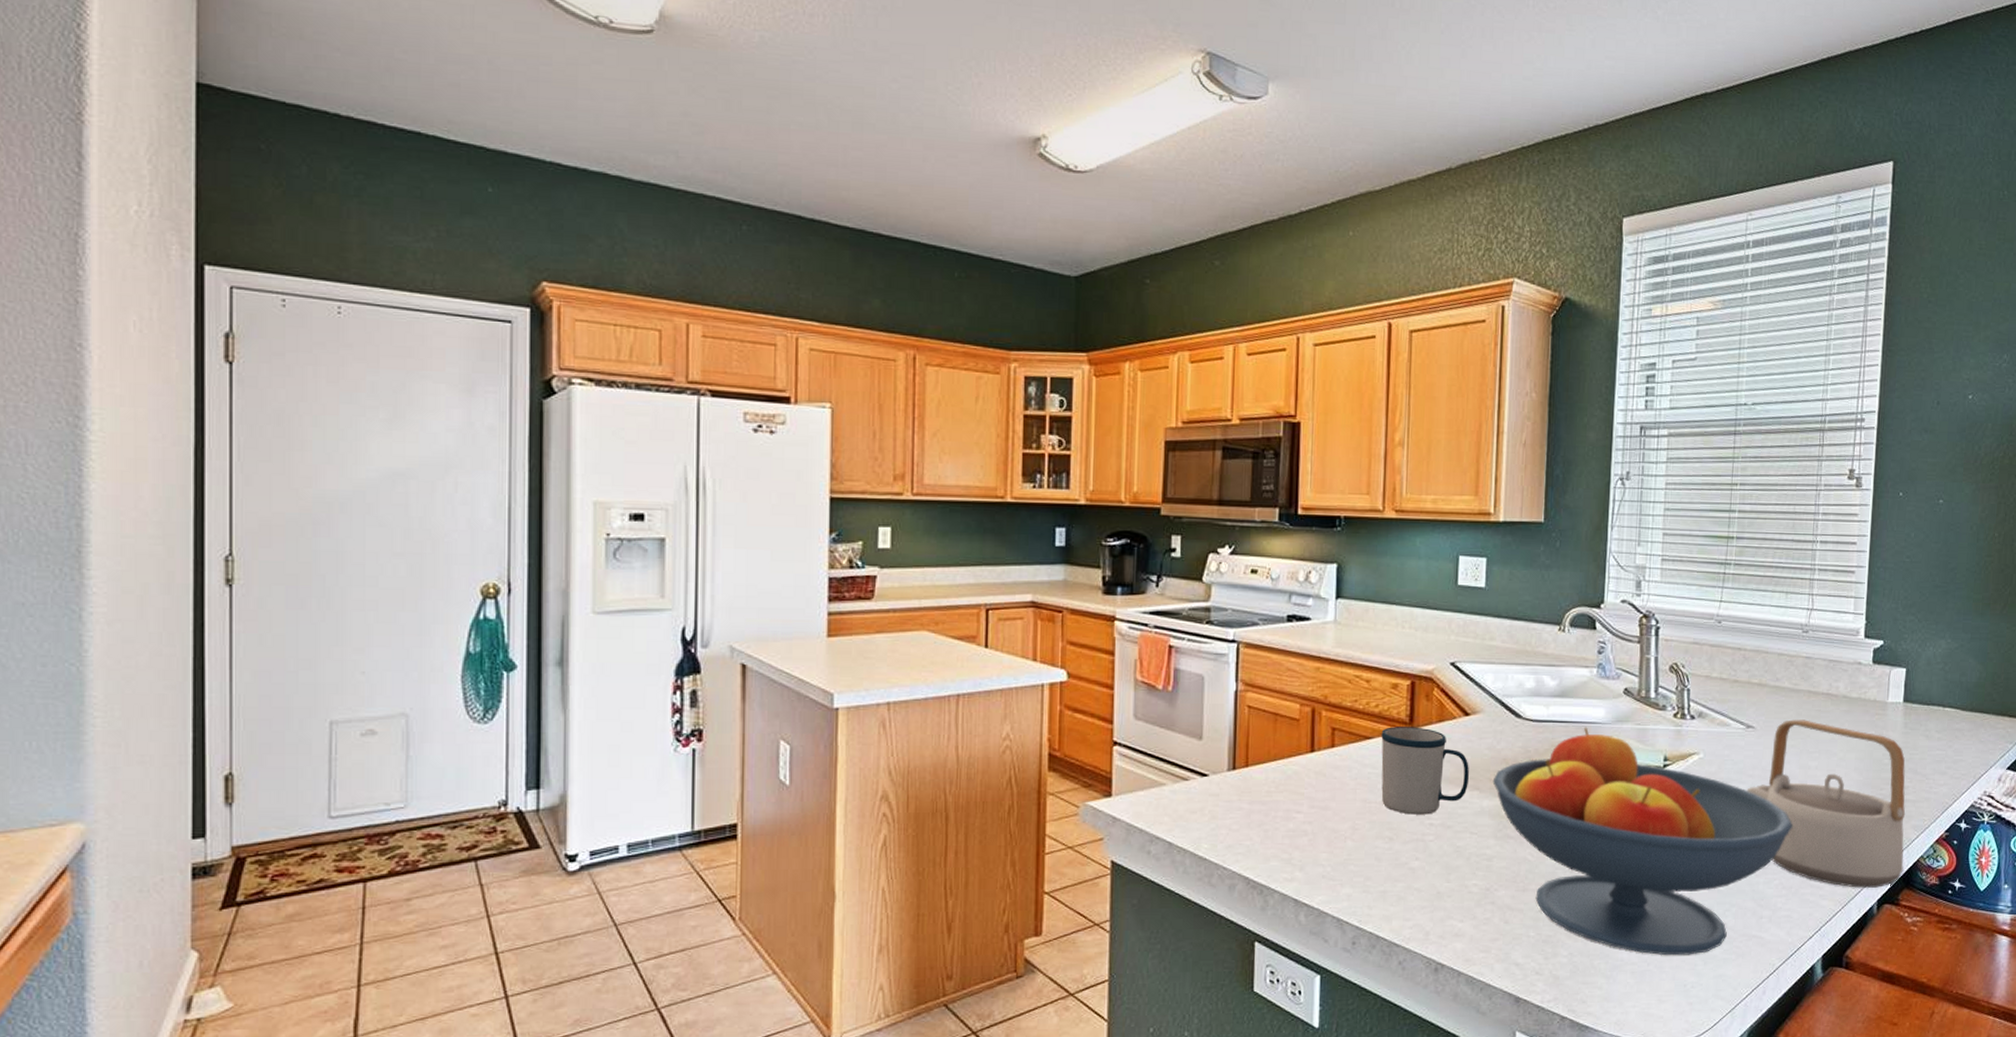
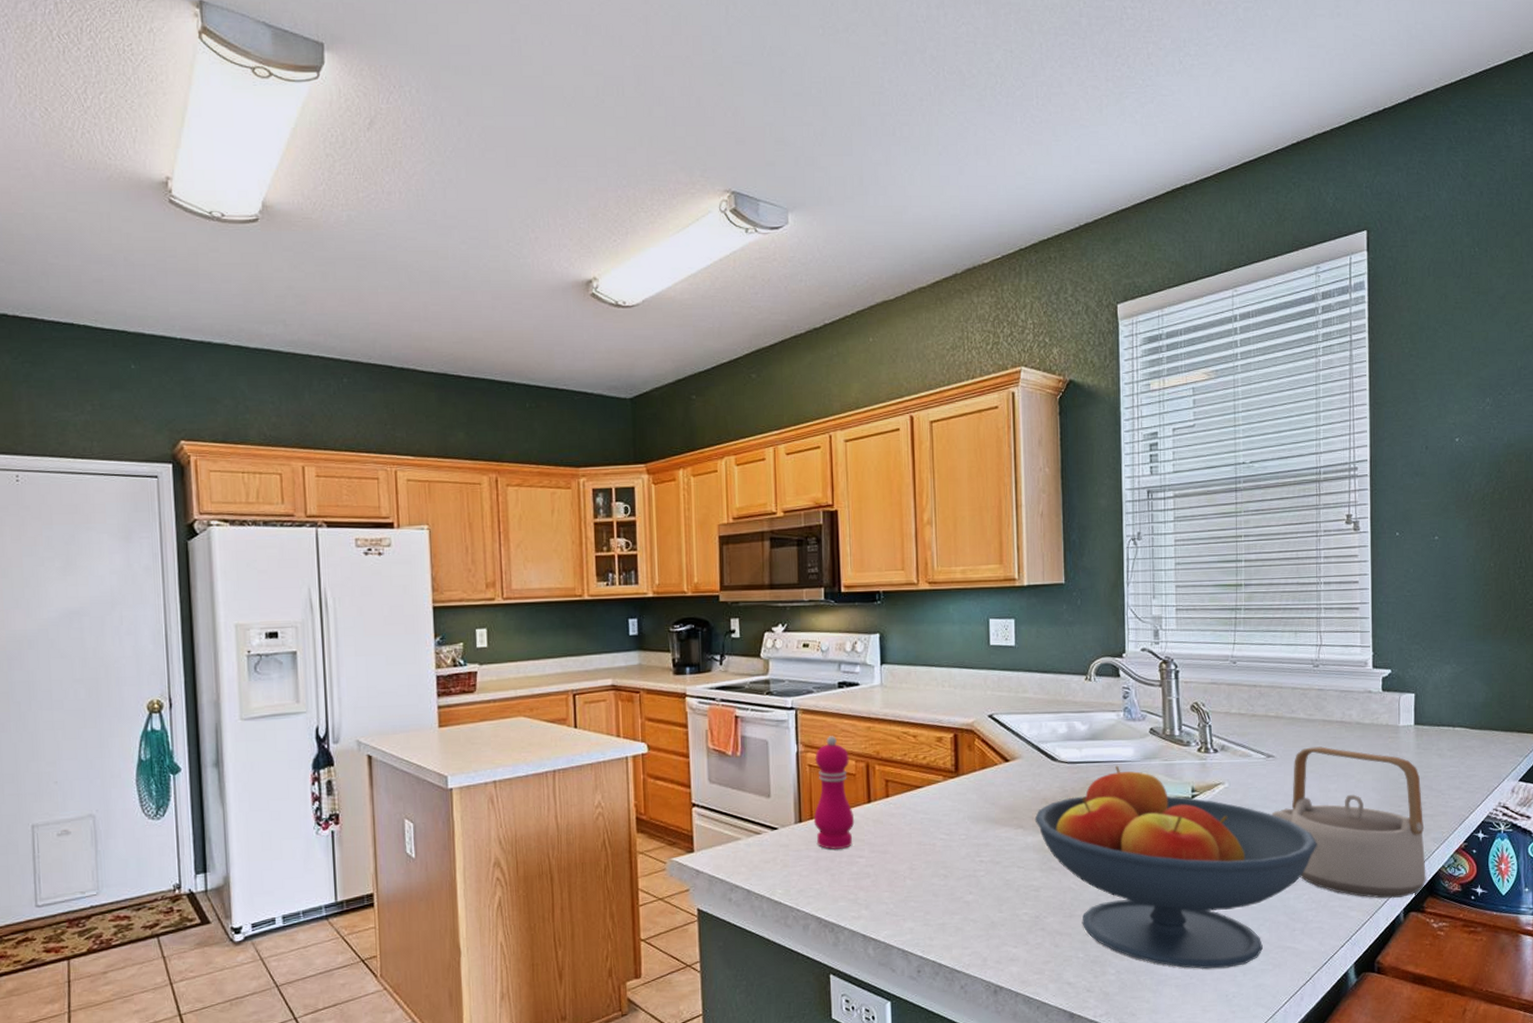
pepper mill: none [1248,675,1295,802] -> present [813,736,855,849]
mug: present [1381,727,1469,815] -> none [930,774,1013,854]

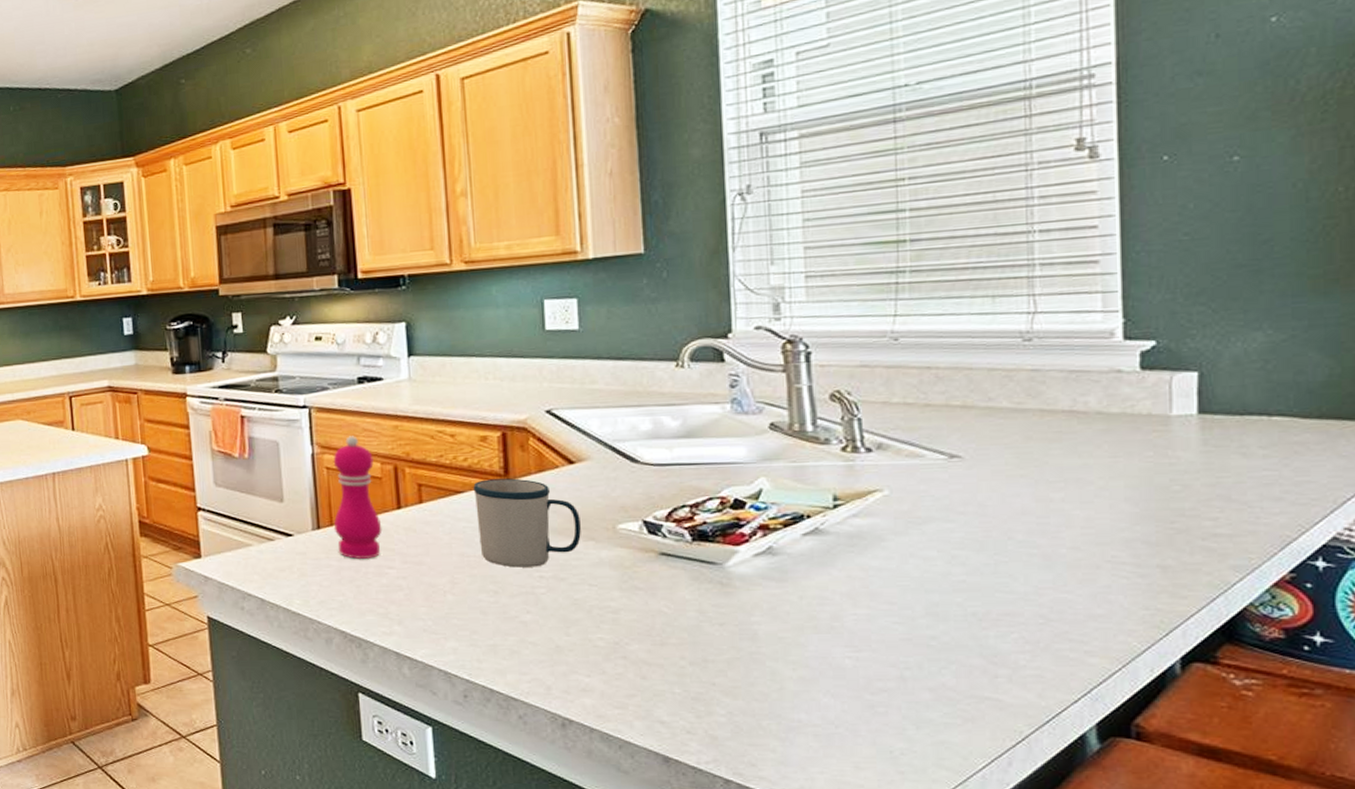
mug: none [930,774,1013,854] -> present [473,478,581,568]
fruit bowl: present [1034,765,1318,969] -> none [610,468,1034,718]
teapot: present [1271,746,1426,899] -> none [957,444,1221,644]

